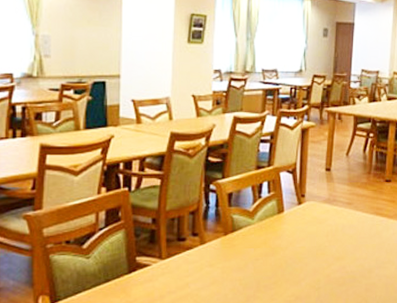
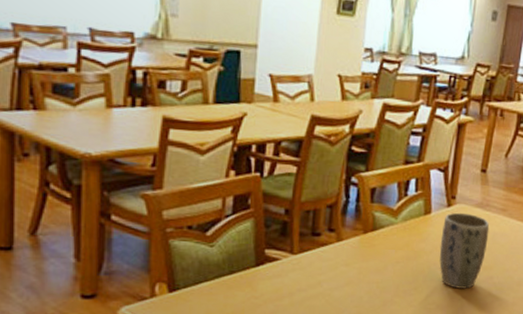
plant pot: none [294,209,338,280] -> present [439,212,490,289]

